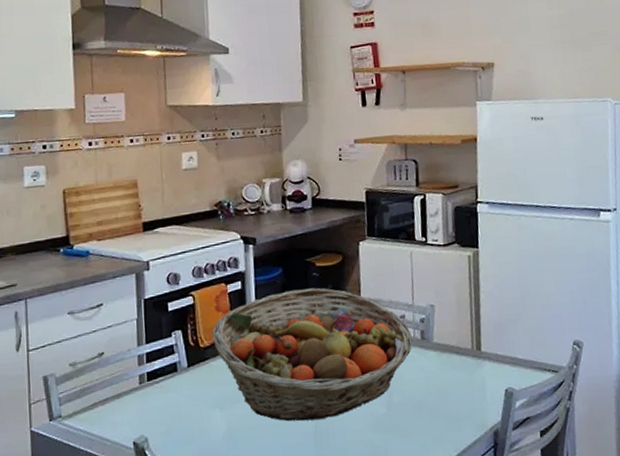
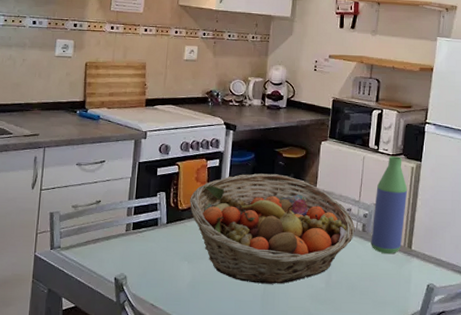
bottle: none [431,246,469,362] -> present [371,156,408,254]

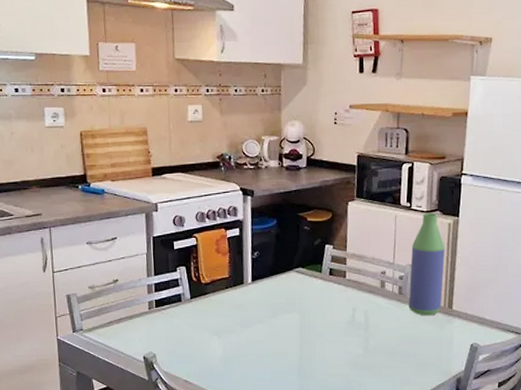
fruit basket: present [190,173,355,284] -> none [212,240,391,354]

